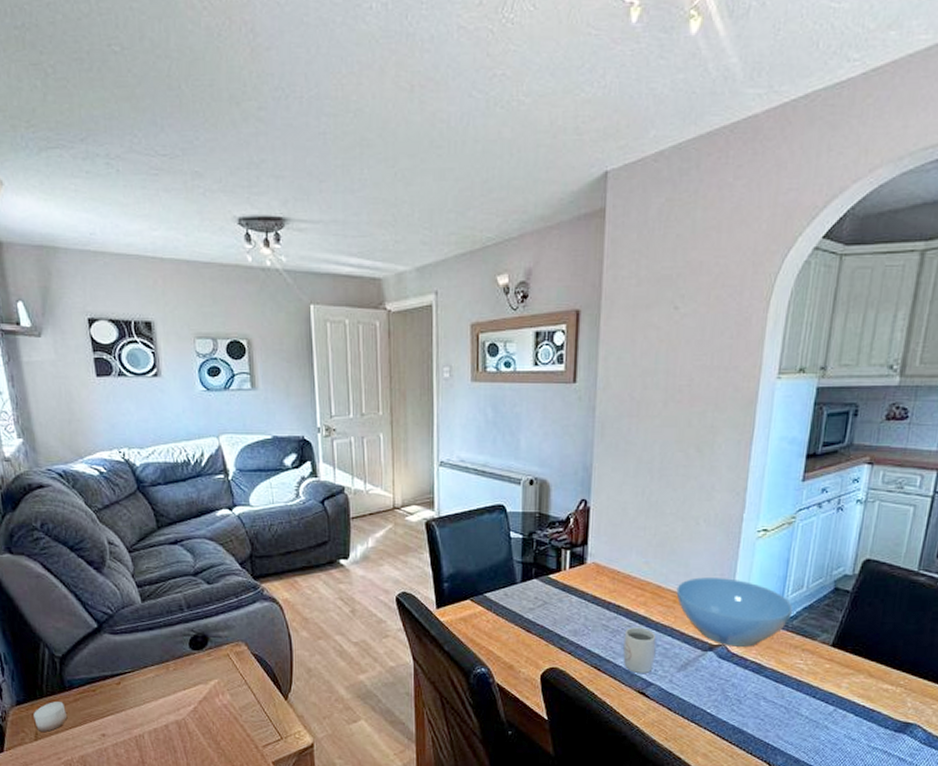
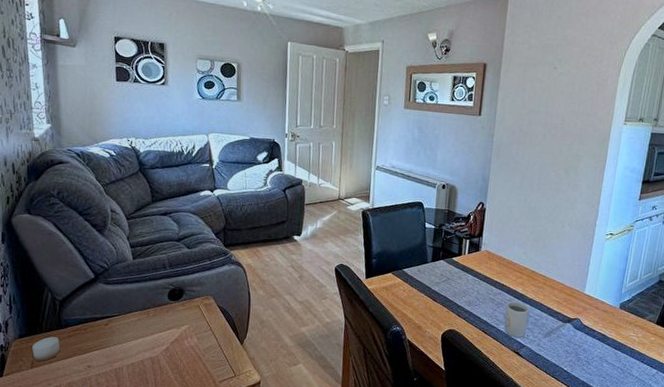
bowl: present [676,577,793,647] -> none [545,266,630,321]

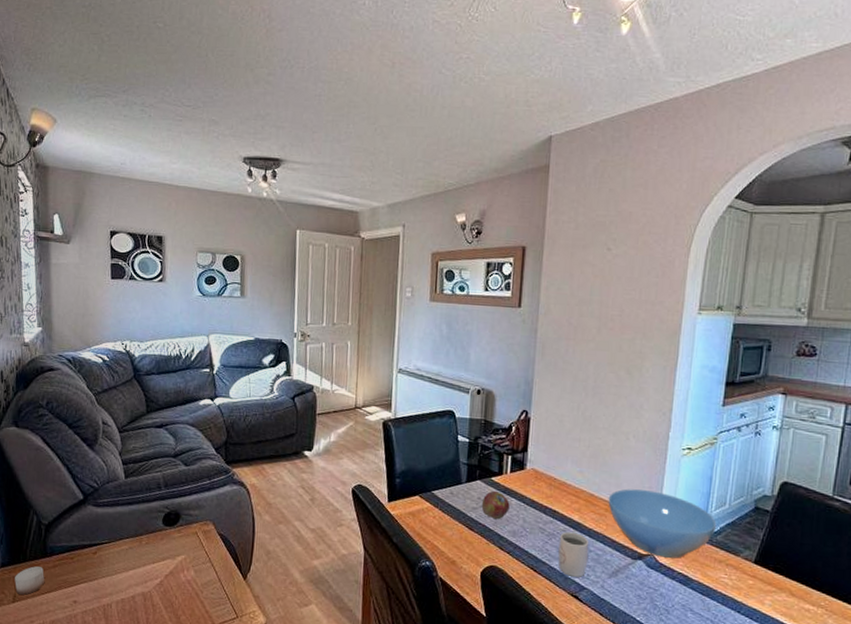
fruit: none [443,268,467,292] -> present [481,490,510,520]
bowl: none [545,266,630,321] -> present [608,489,717,559]

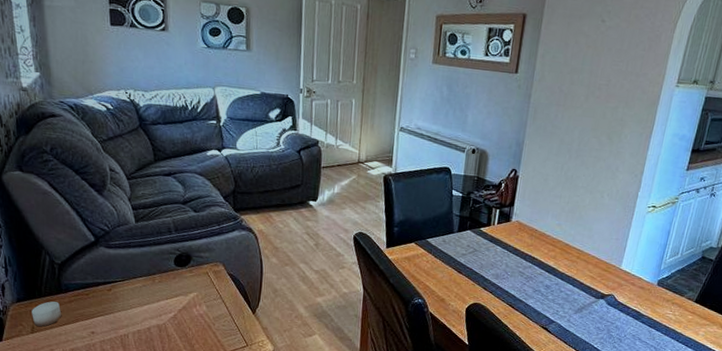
fruit: present [481,490,510,520] -> none [470,239,495,265]
mug: present [558,531,589,578] -> none [533,275,561,314]
bowl: present [608,489,717,559] -> none [580,240,669,298]

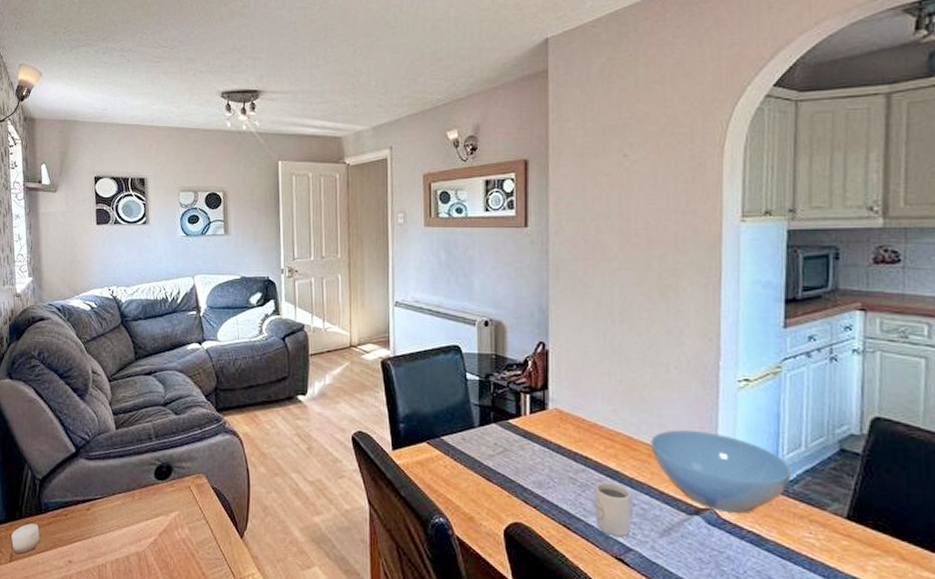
mug: none [533,275,561,314] -> present [595,482,632,537]
bowl: none [580,240,669,298] -> present [650,430,792,514]

